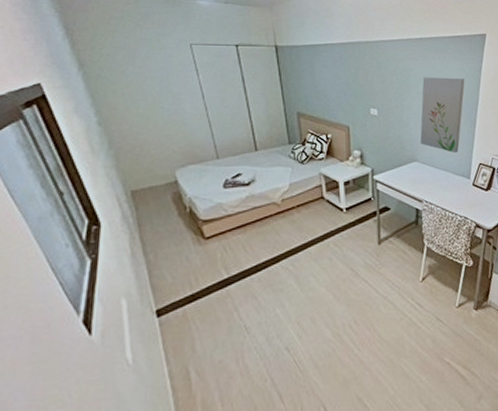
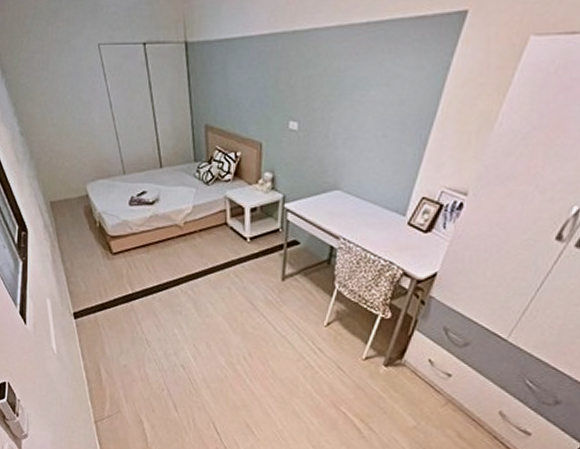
wall art: present [420,77,465,152] -> none [347,79,422,181]

